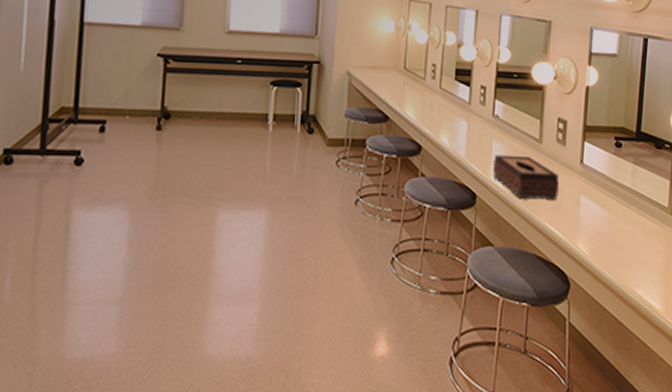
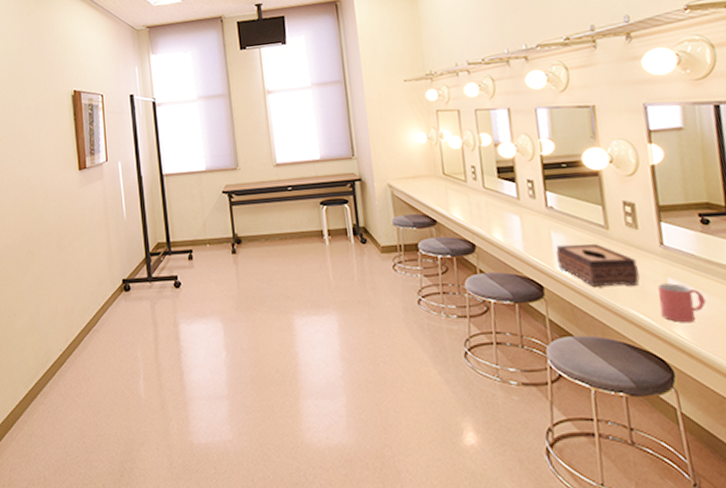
mug: none [570,200,606,238] -> present [658,283,707,323]

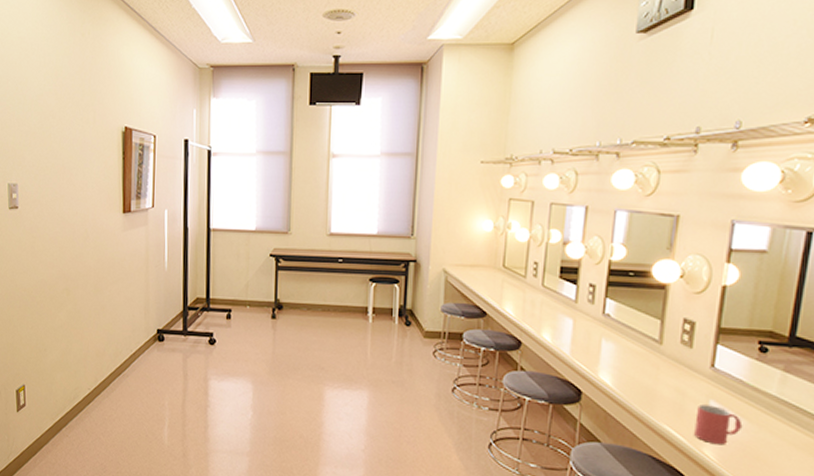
tissue box: present [556,243,640,287] -> none [602,353,682,403]

